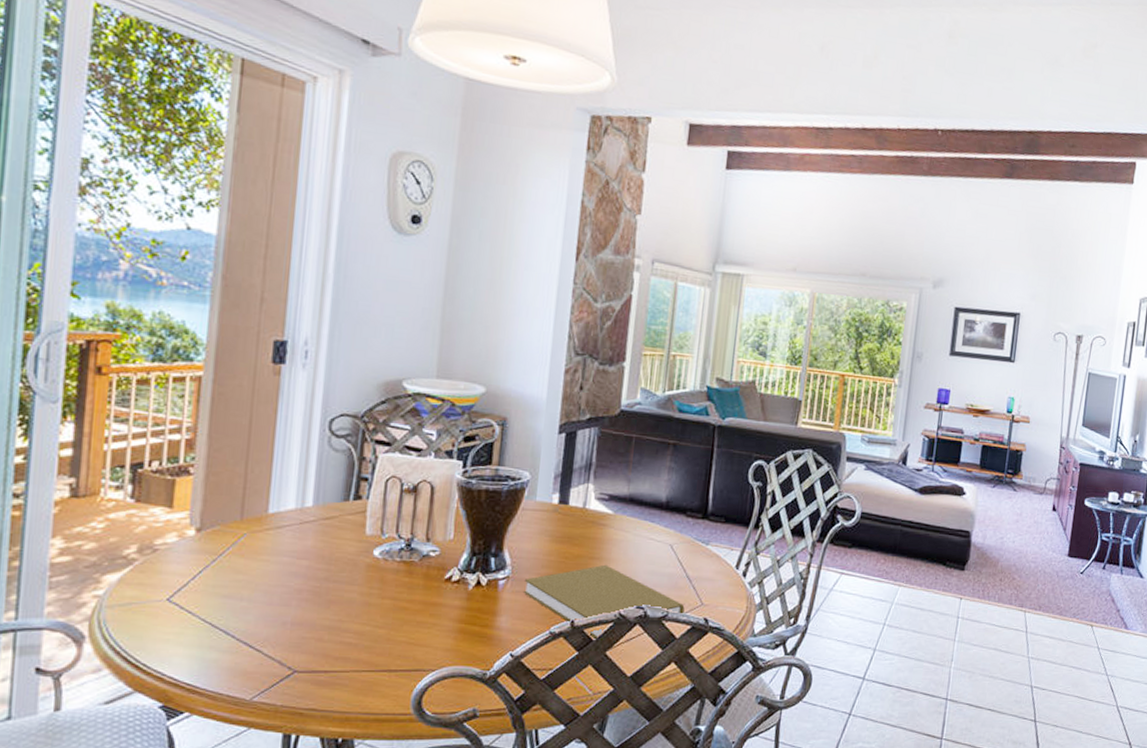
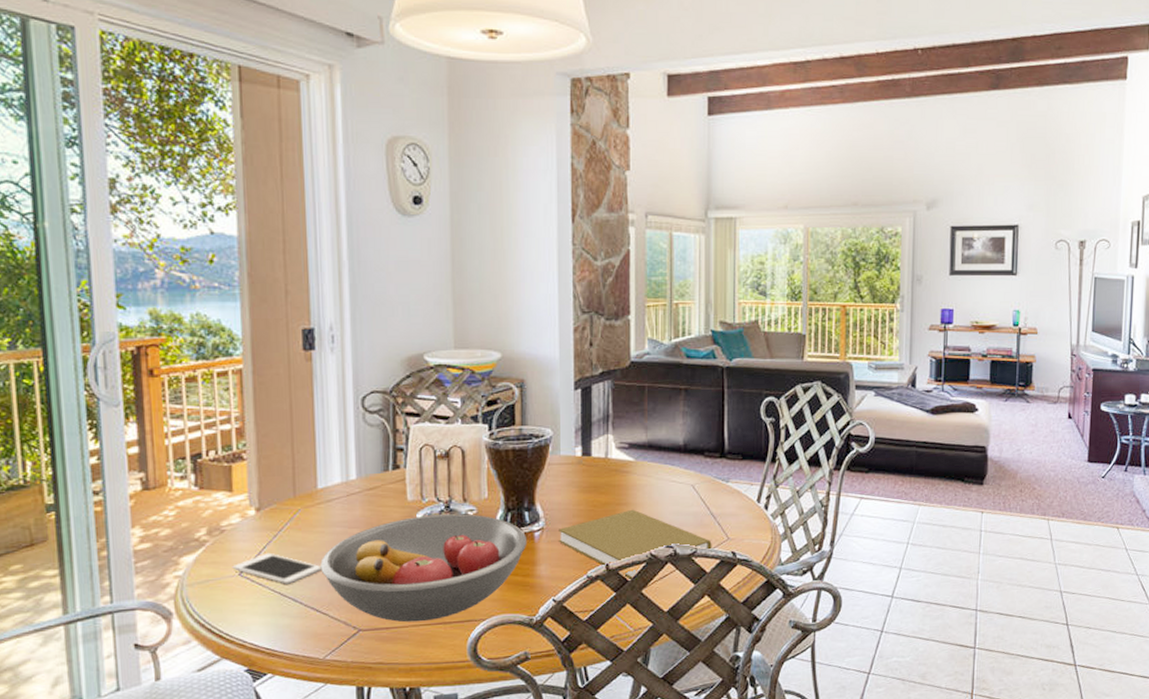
cell phone: none [160,578,262,615] -> present [232,552,322,584]
fruit bowl: none [260,552,491,668] -> present [320,514,528,623]

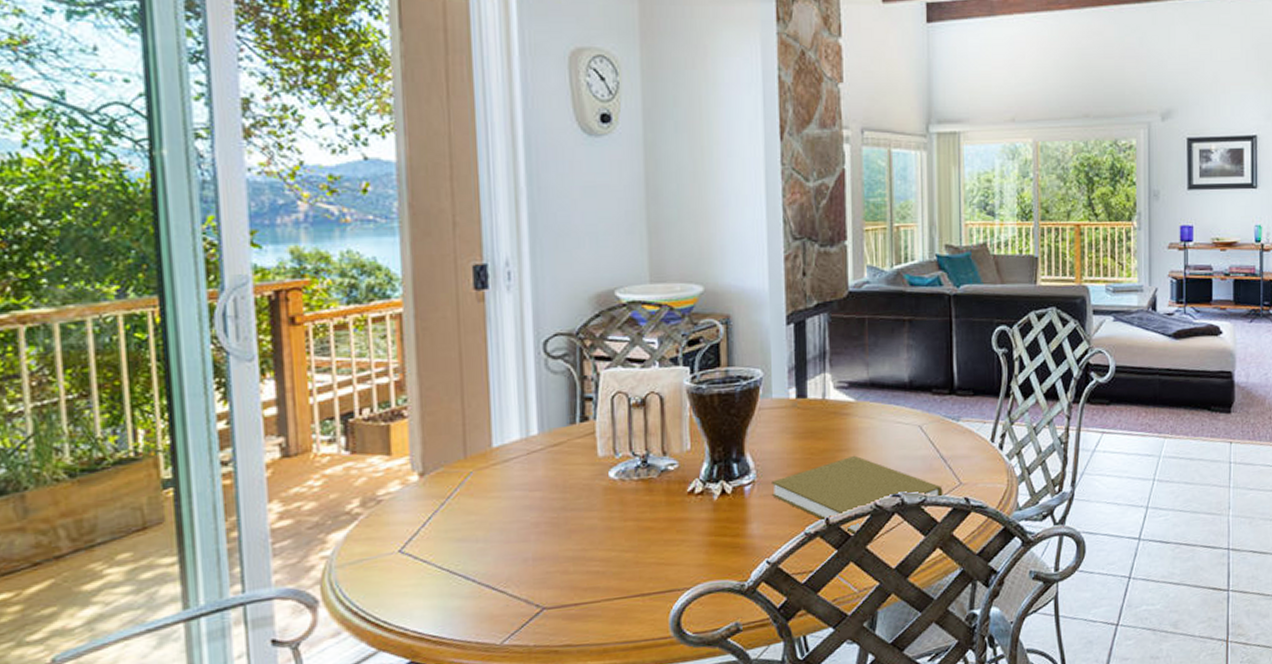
cell phone: present [232,552,322,584] -> none [391,524,498,560]
fruit bowl: present [320,514,528,623] -> none [496,468,737,597]

